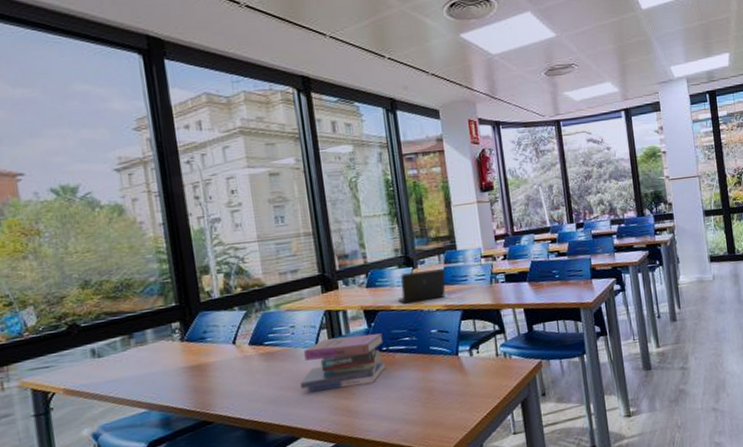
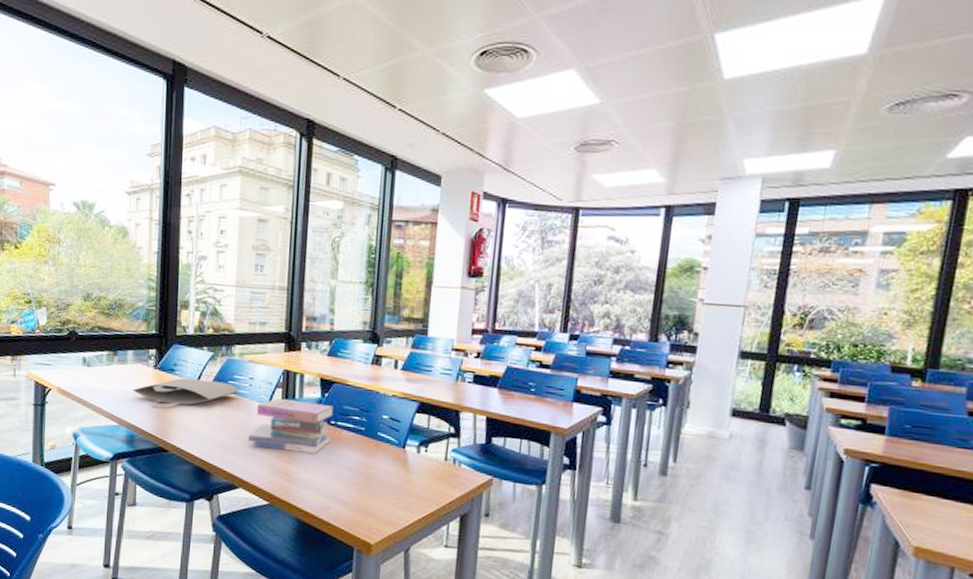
tote bag: none [159,337,282,382] -> present [132,378,239,409]
laptop: present [398,269,446,304] -> none [356,349,411,384]

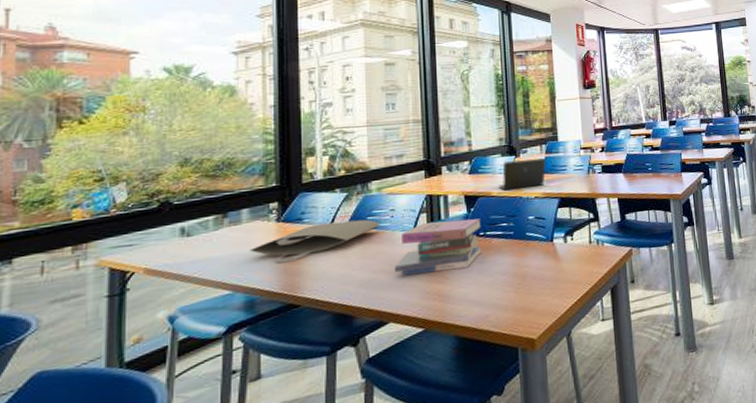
laptop: none [356,349,411,384] -> present [499,158,546,191]

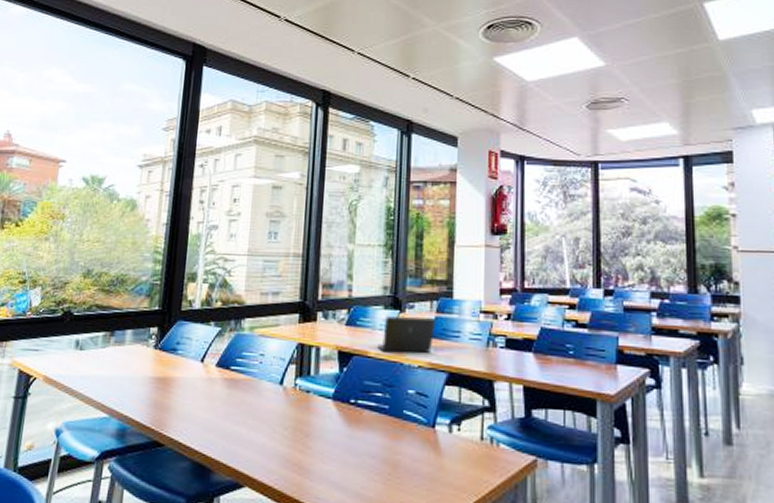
tote bag: present [250,219,380,264] -> none [128,358,248,395]
books: present [395,218,481,275] -> none [257,375,354,440]

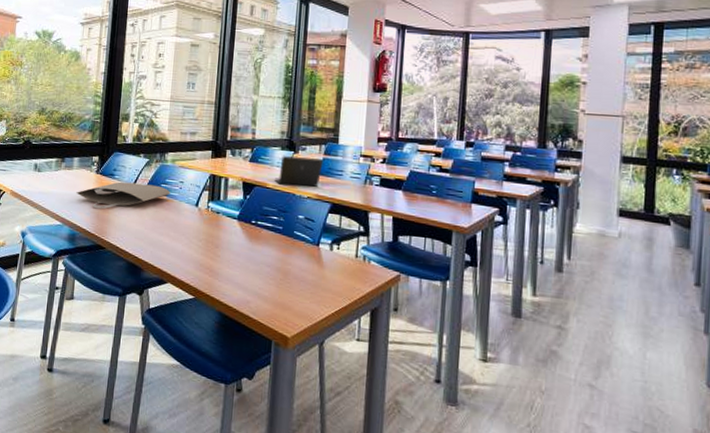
tote bag: none [128,358,248,395] -> present [76,181,171,210]

